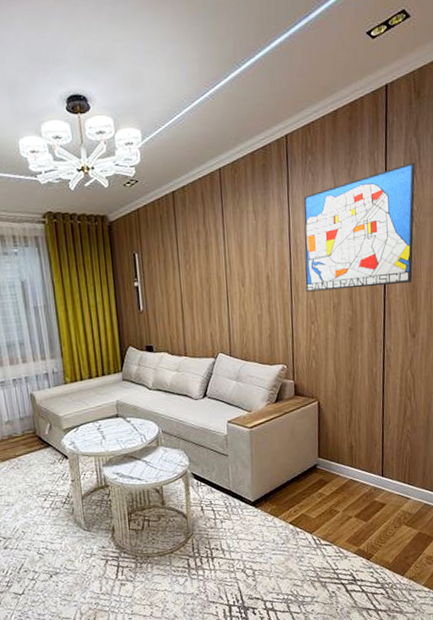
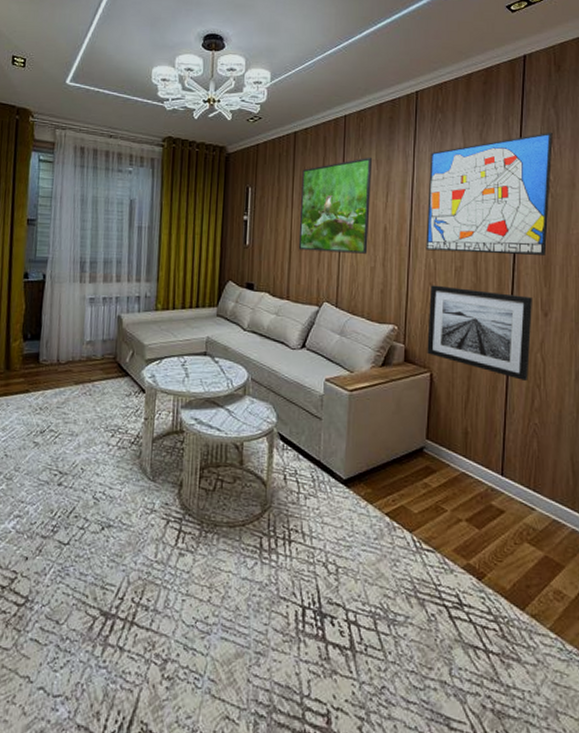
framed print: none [184,208,254,308] -> present [298,157,373,254]
wall art: none [312,321,402,396] -> present [427,285,532,381]

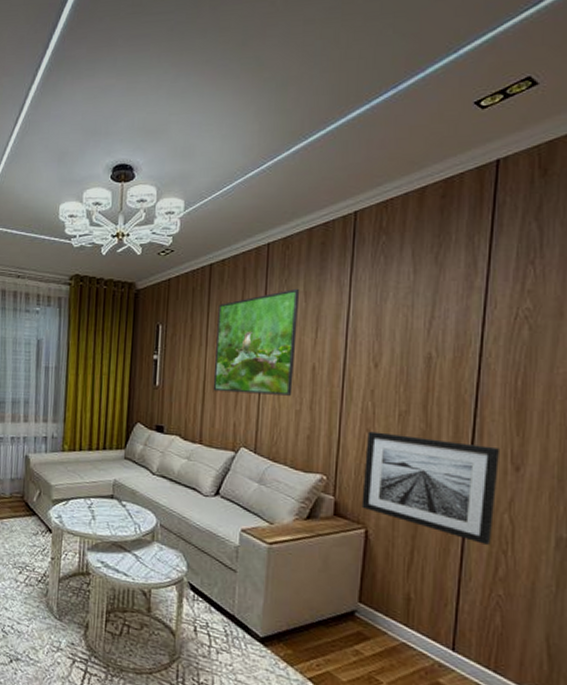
wall art: present [425,132,553,255] -> none [362,250,534,399]

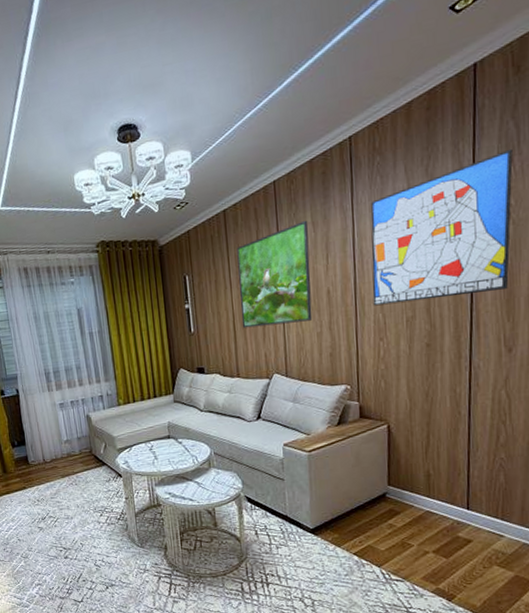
wall art: present [361,431,499,545] -> none [381,334,495,419]
wall art: none [362,250,534,399] -> present [370,148,513,306]

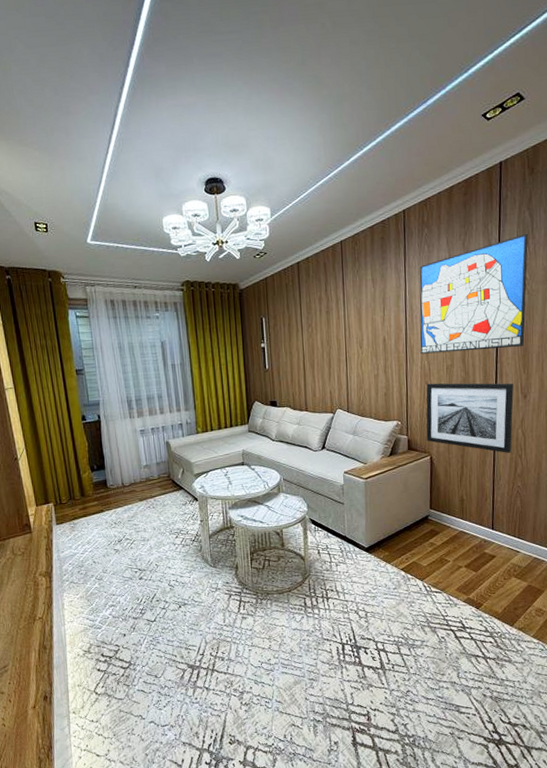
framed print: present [236,220,313,329] -> none [308,277,371,368]
wall art: none [381,334,495,419] -> present [426,383,514,453]

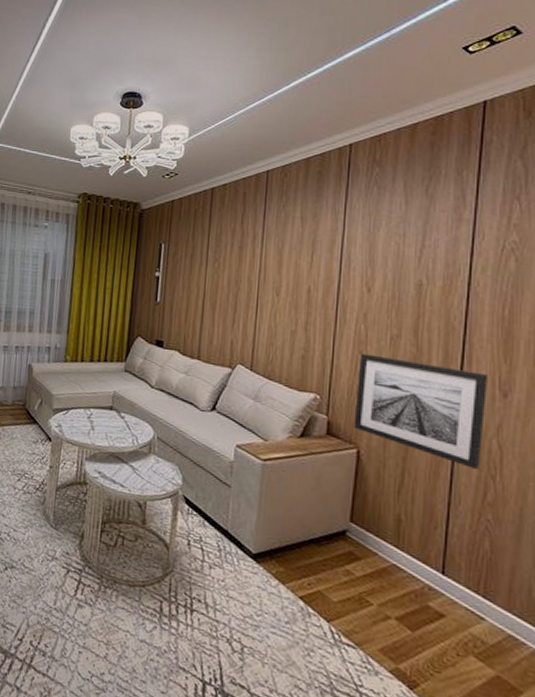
wall art: present [419,233,528,354] -> none [355,186,519,327]

